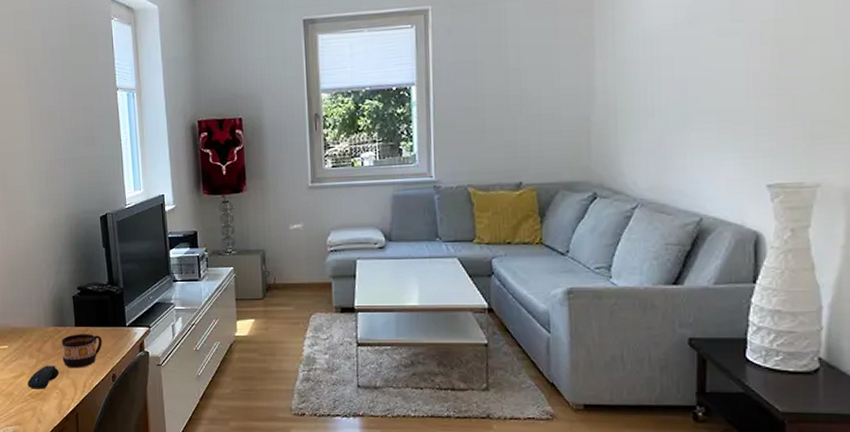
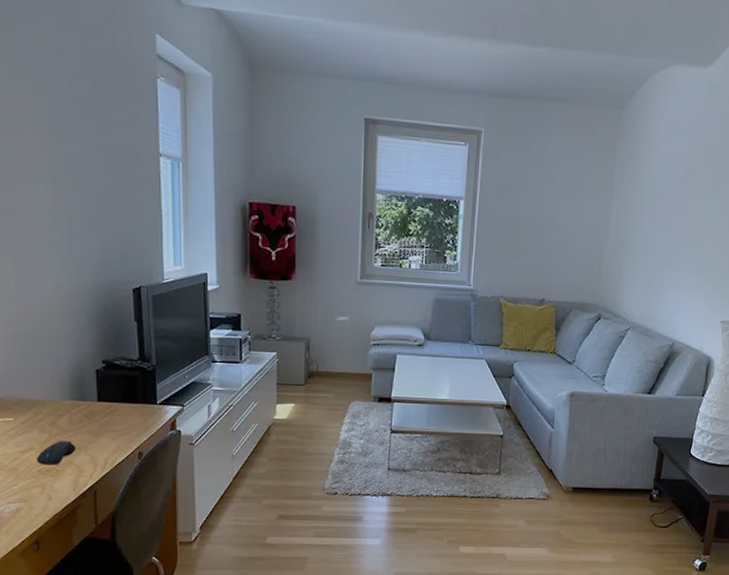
cup: present [61,334,102,368] -> none [80,409,128,445]

